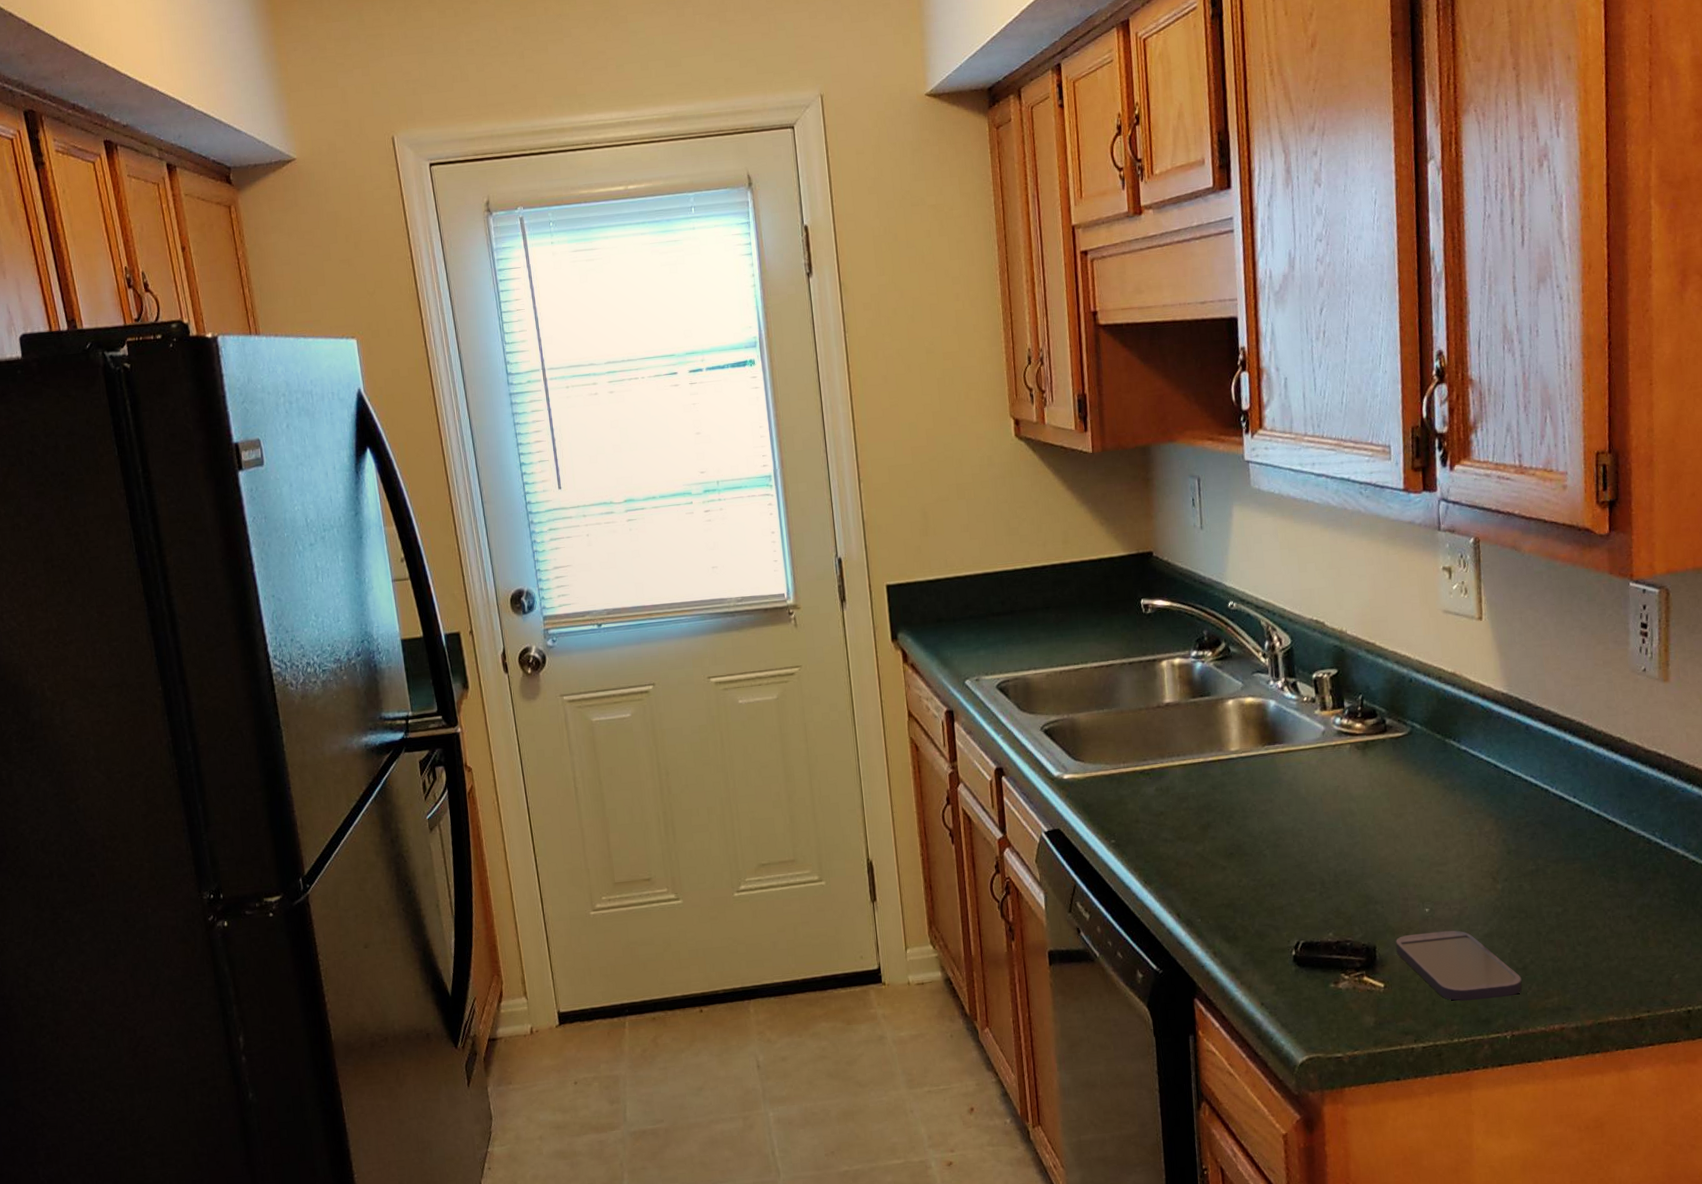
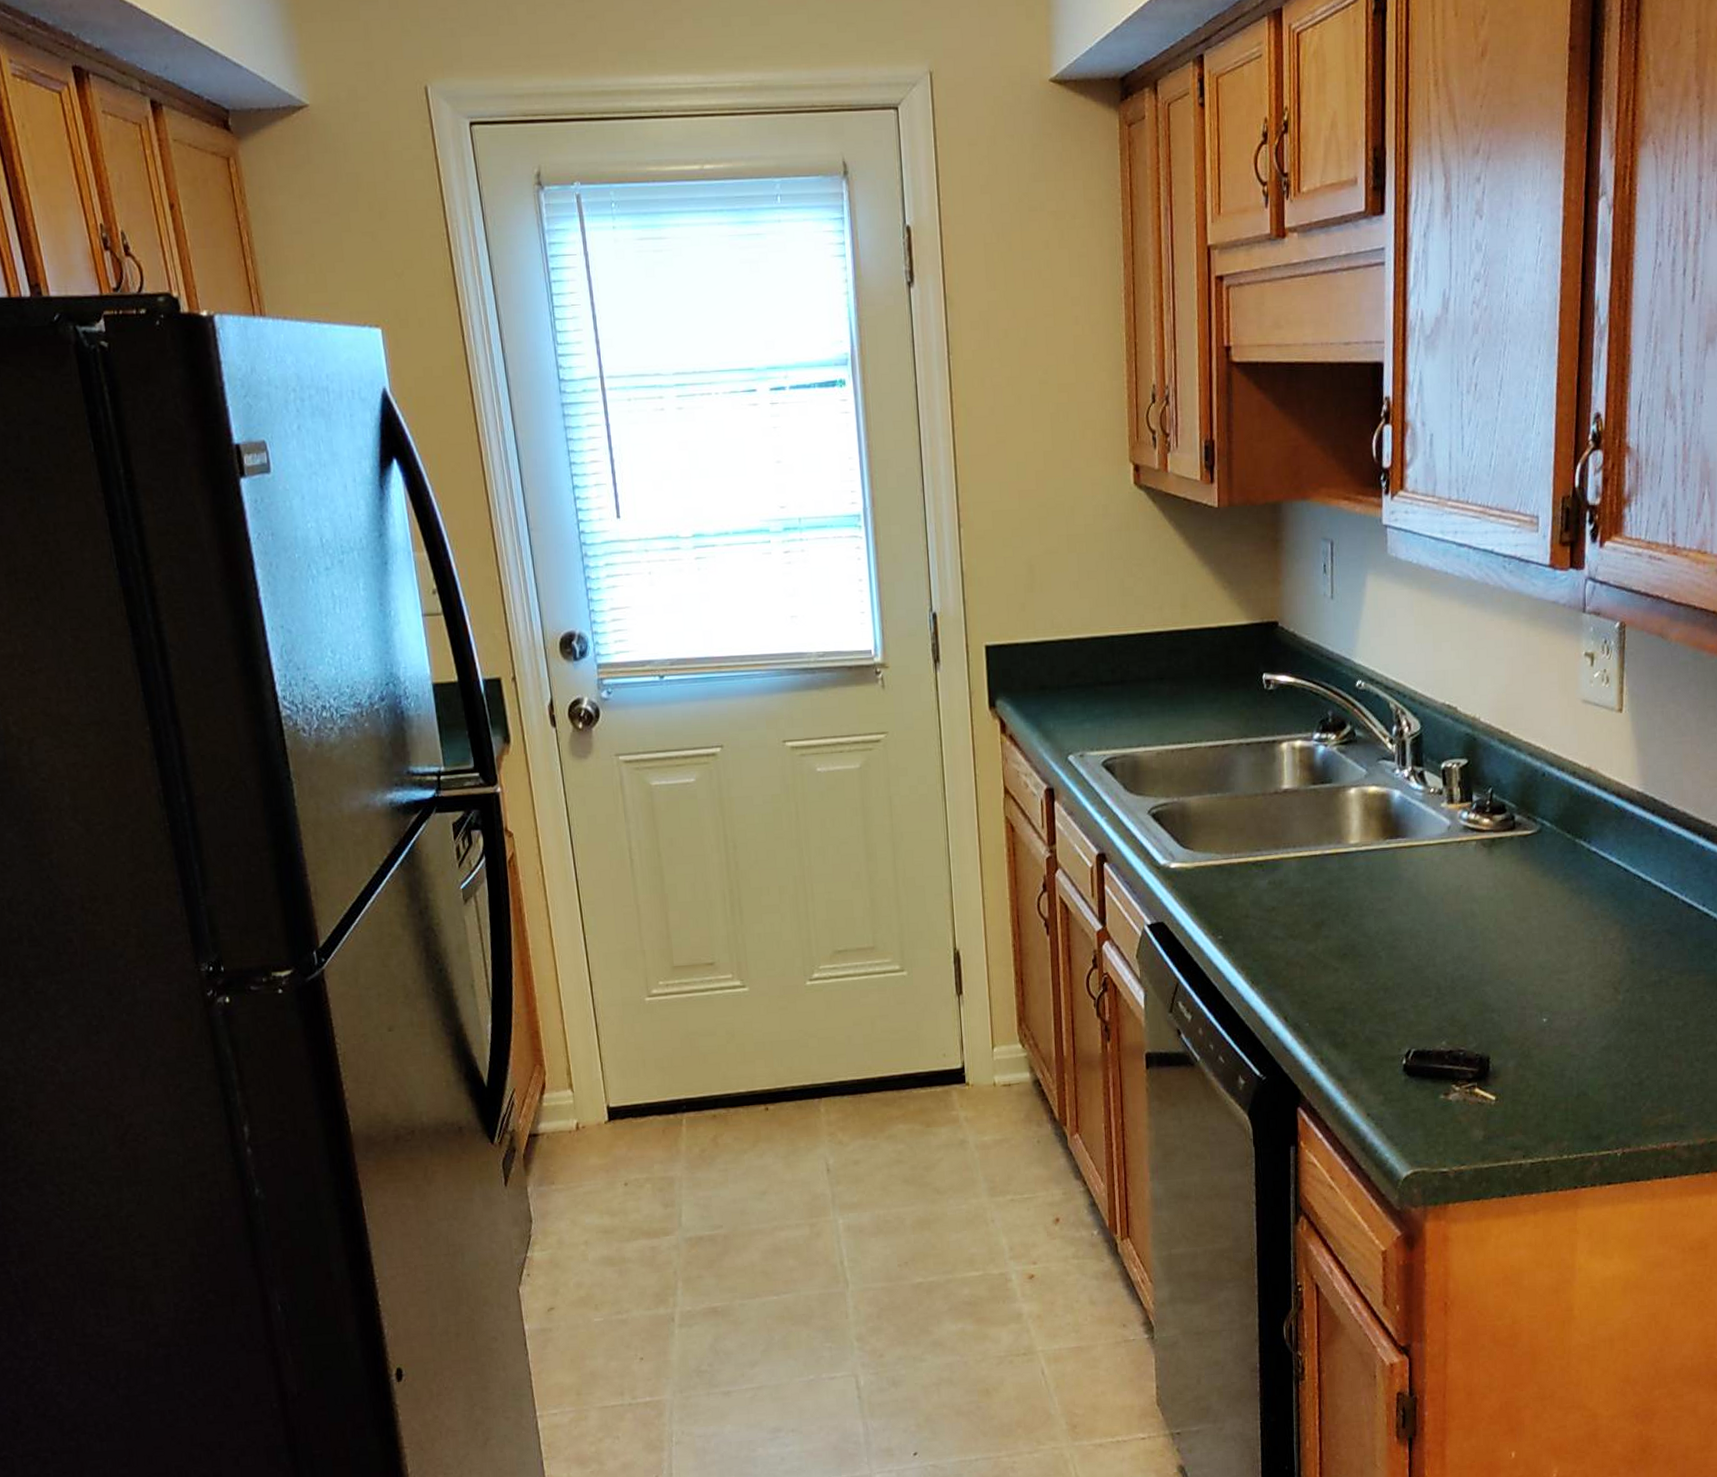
mobile phone: present [1395,930,1522,1002] -> none [1510,1041,1637,1117]

